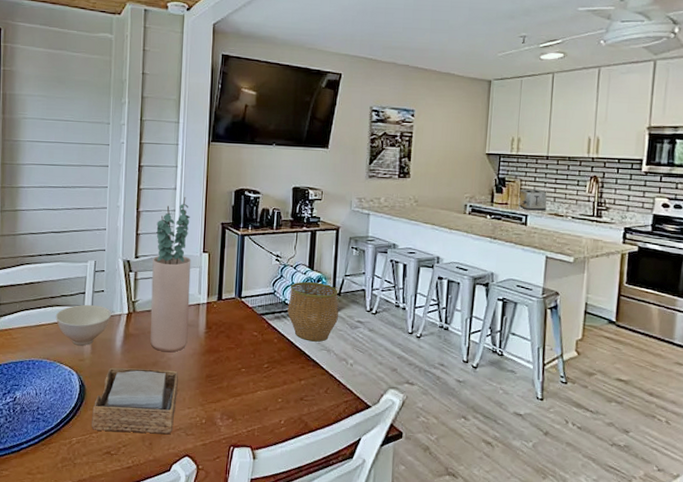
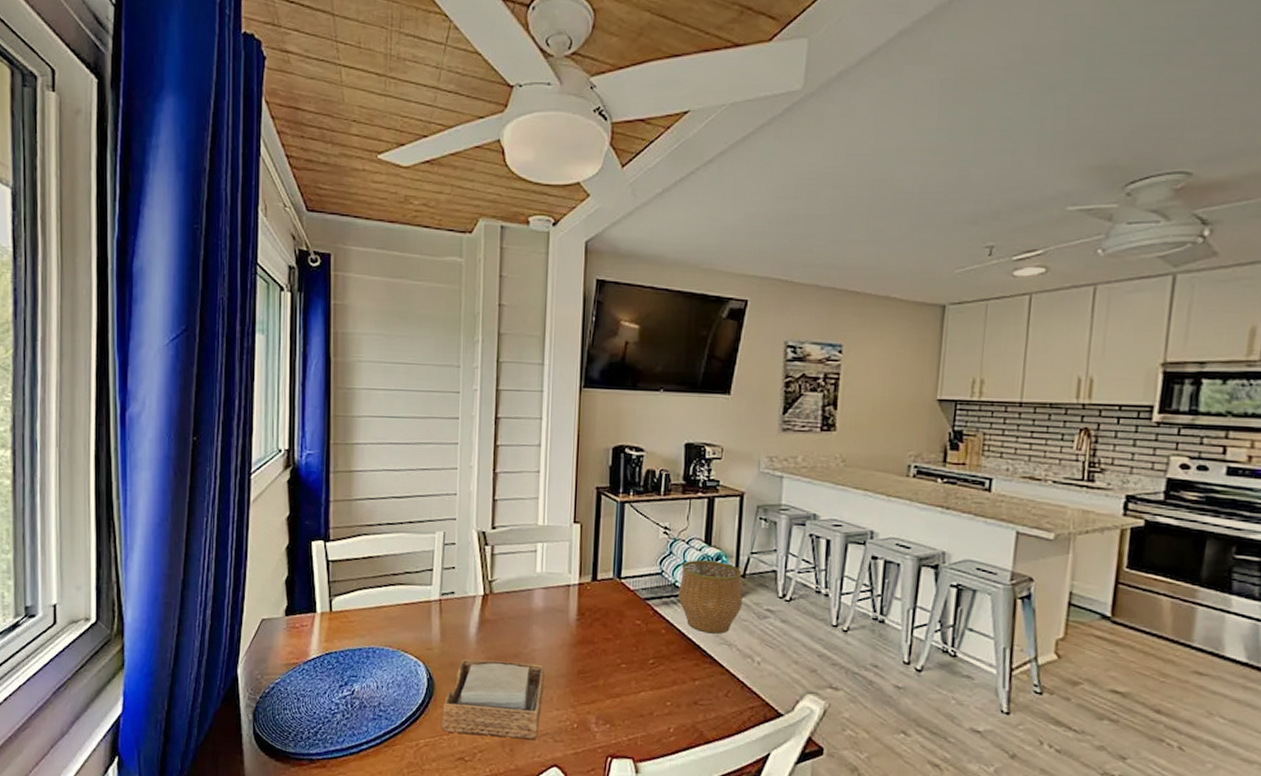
bowl: present [55,304,112,346] -> none [398,583,465,633]
vase: present [150,197,191,353] -> none [510,455,560,643]
toaster: present [519,188,547,211] -> none [980,444,1020,473]

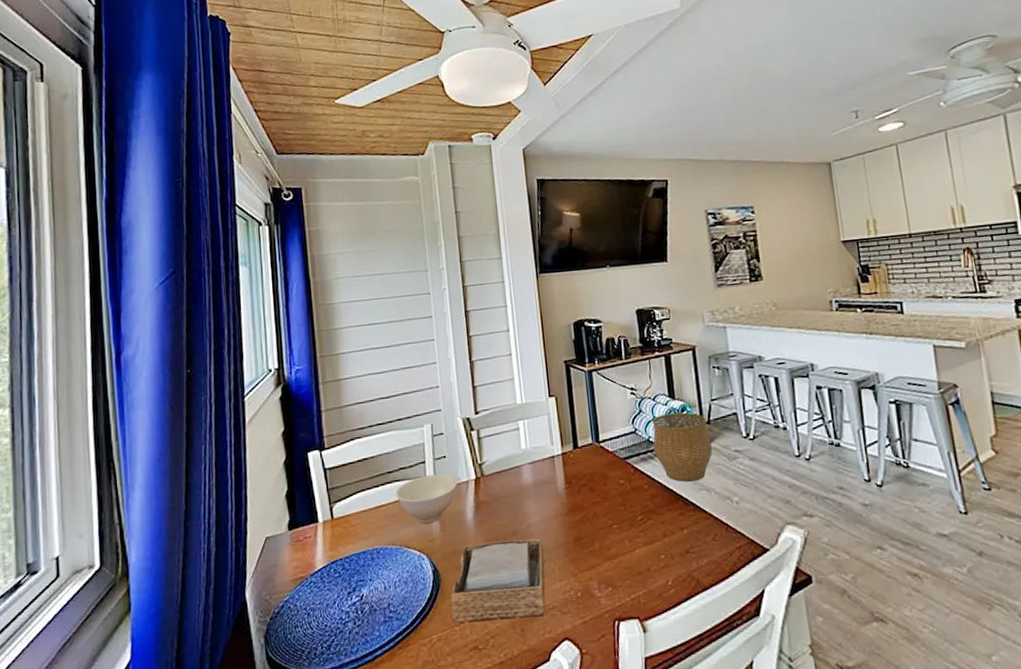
bowl: none [398,583,465,633] -> present [395,474,458,524]

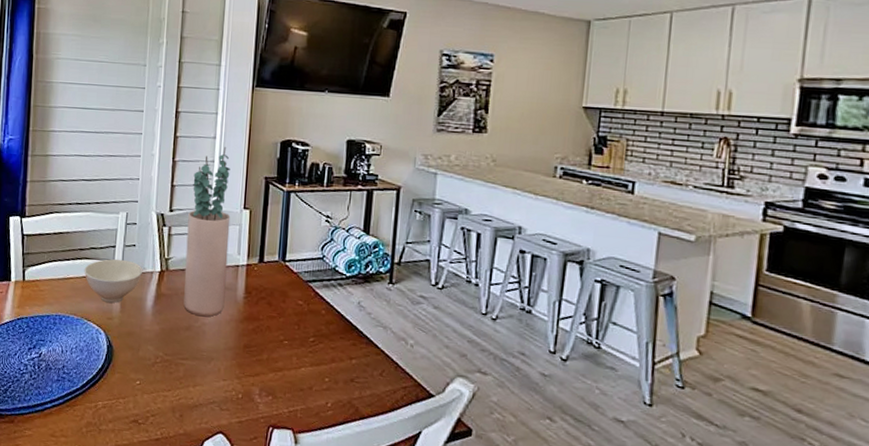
napkin holder: present [450,538,546,623] -> none [118,329,214,407]
vase: none [493,338,547,518] -> present [183,147,231,317]
basket: present [651,412,712,482] -> none [338,247,398,317]

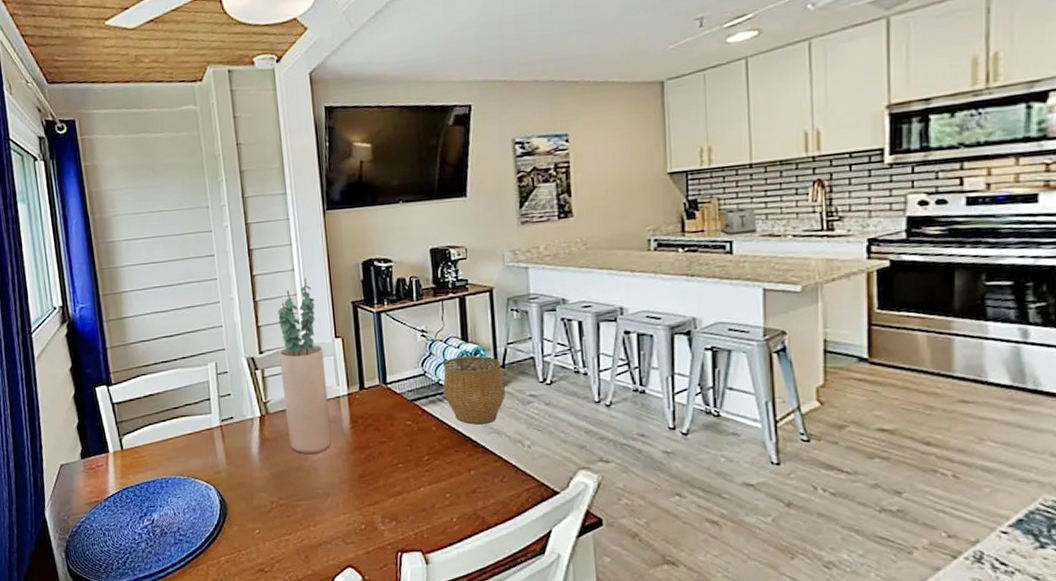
bowl: present [84,259,143,304] -> none [182,410,243,458]
basket: none [338,247,398,317] -> present [442,356,505,425]
toaster: none [624,150,661,178] -> present [718,206,757,235]

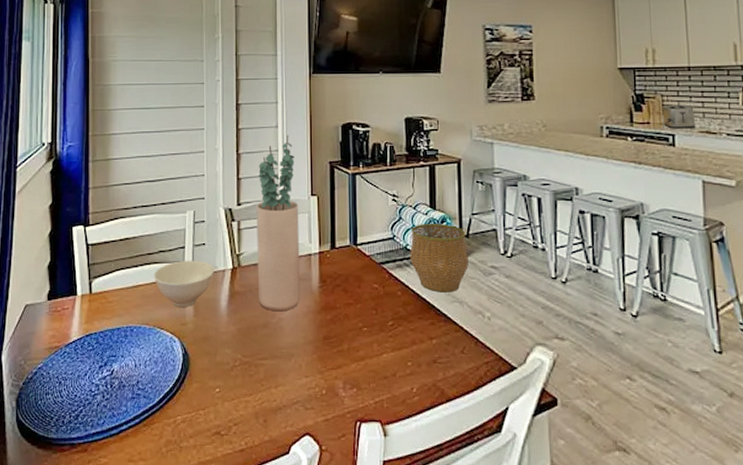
bowl: none [182,410,243,458] -> present [153,260,215,308]

